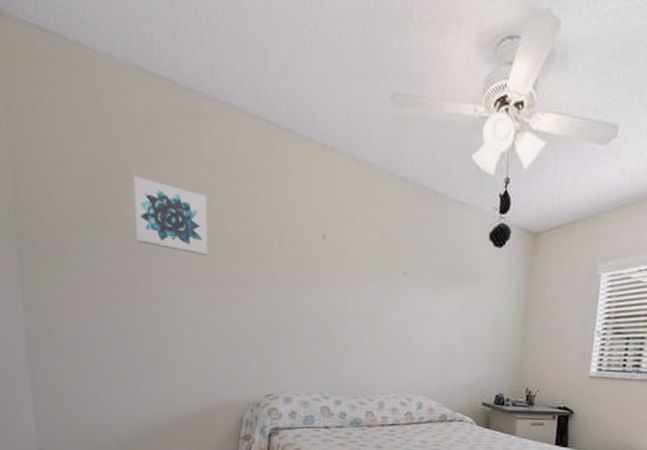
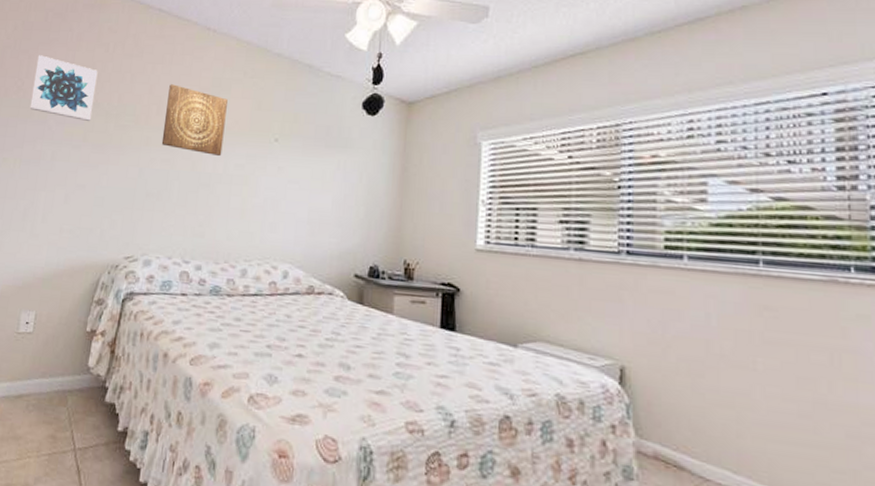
wall art: none [287,213,352,293] -> present [161,84,228,157]

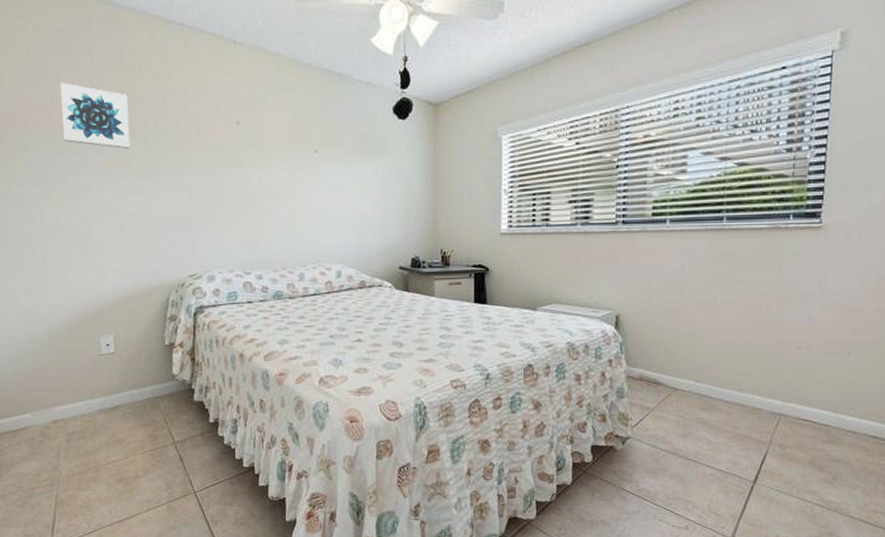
wall art: present [161,84,228,157] -> none [204,103,266,172]

